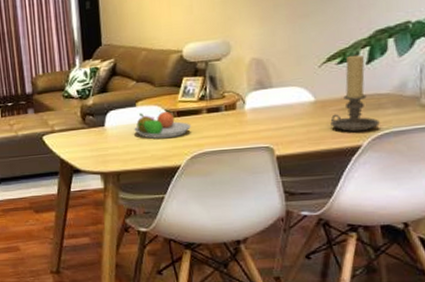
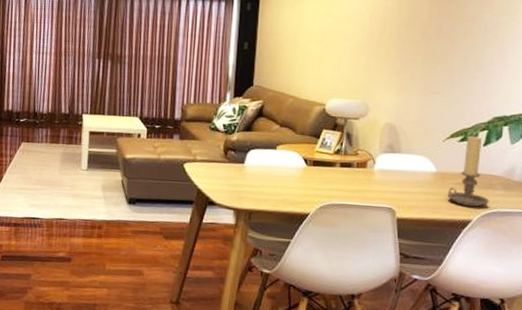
fruit bowl: present [134,110,192,139] -> none [271,156,325,185]

